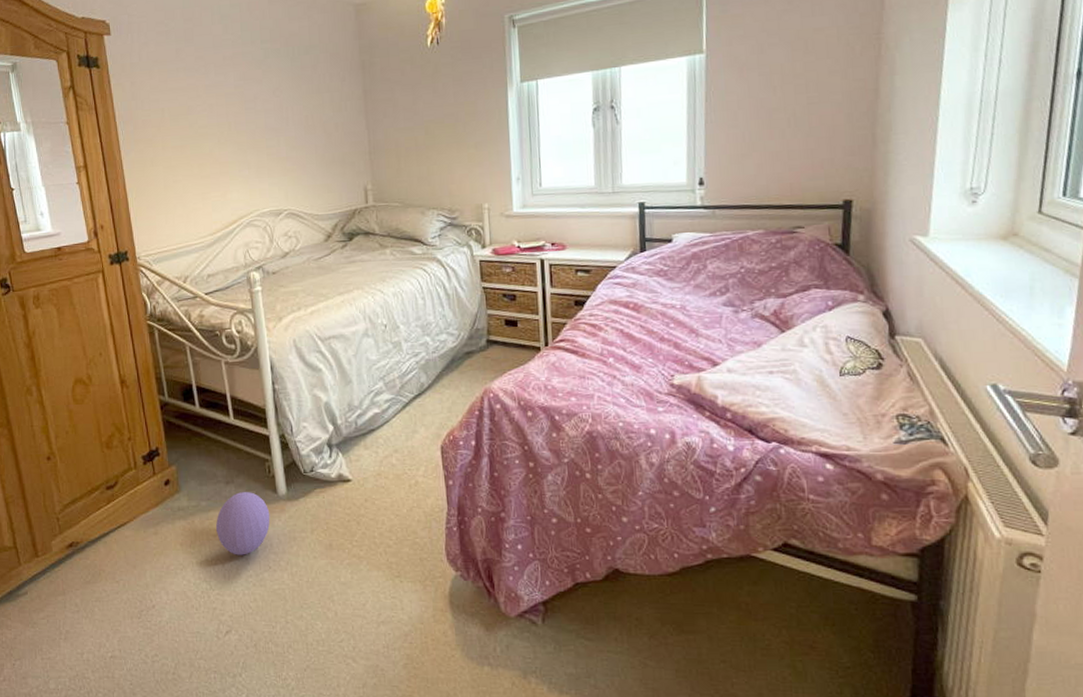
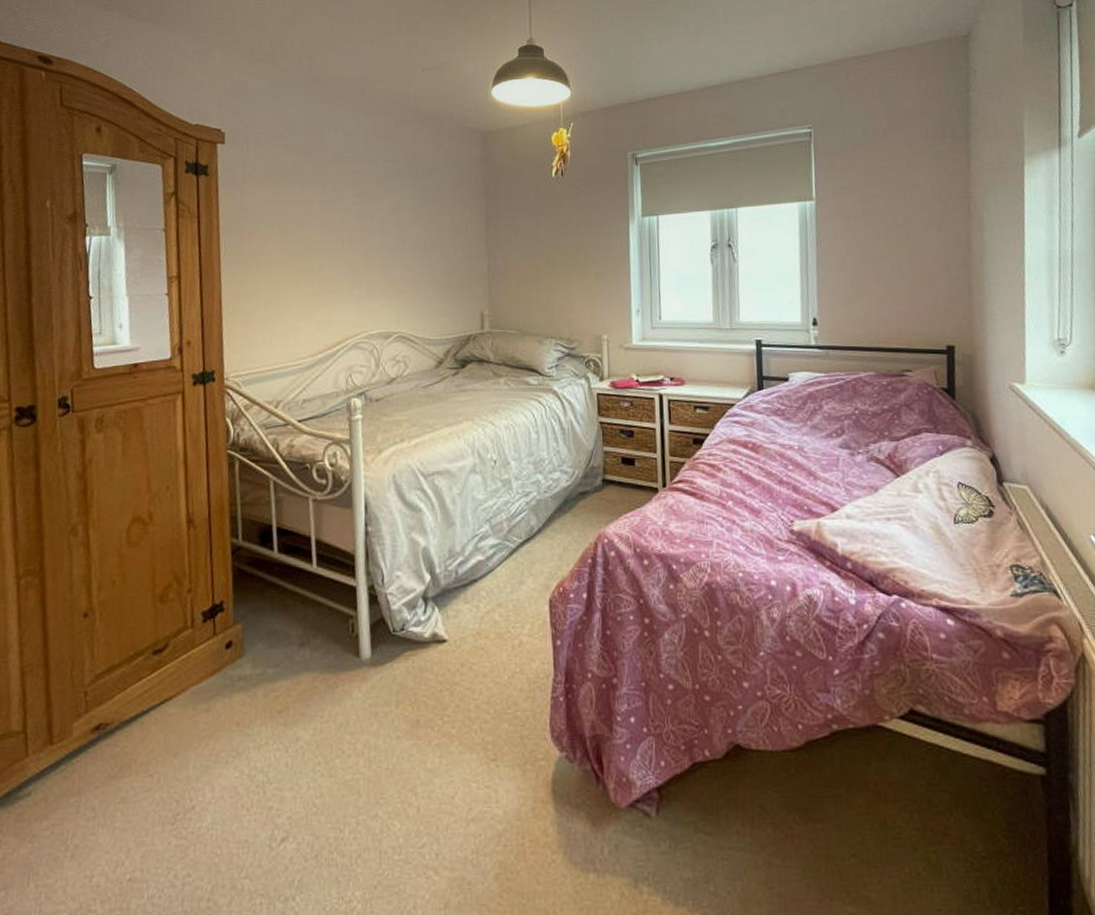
ball: present [216,492,270,555] -> none [283,656,349,737]

